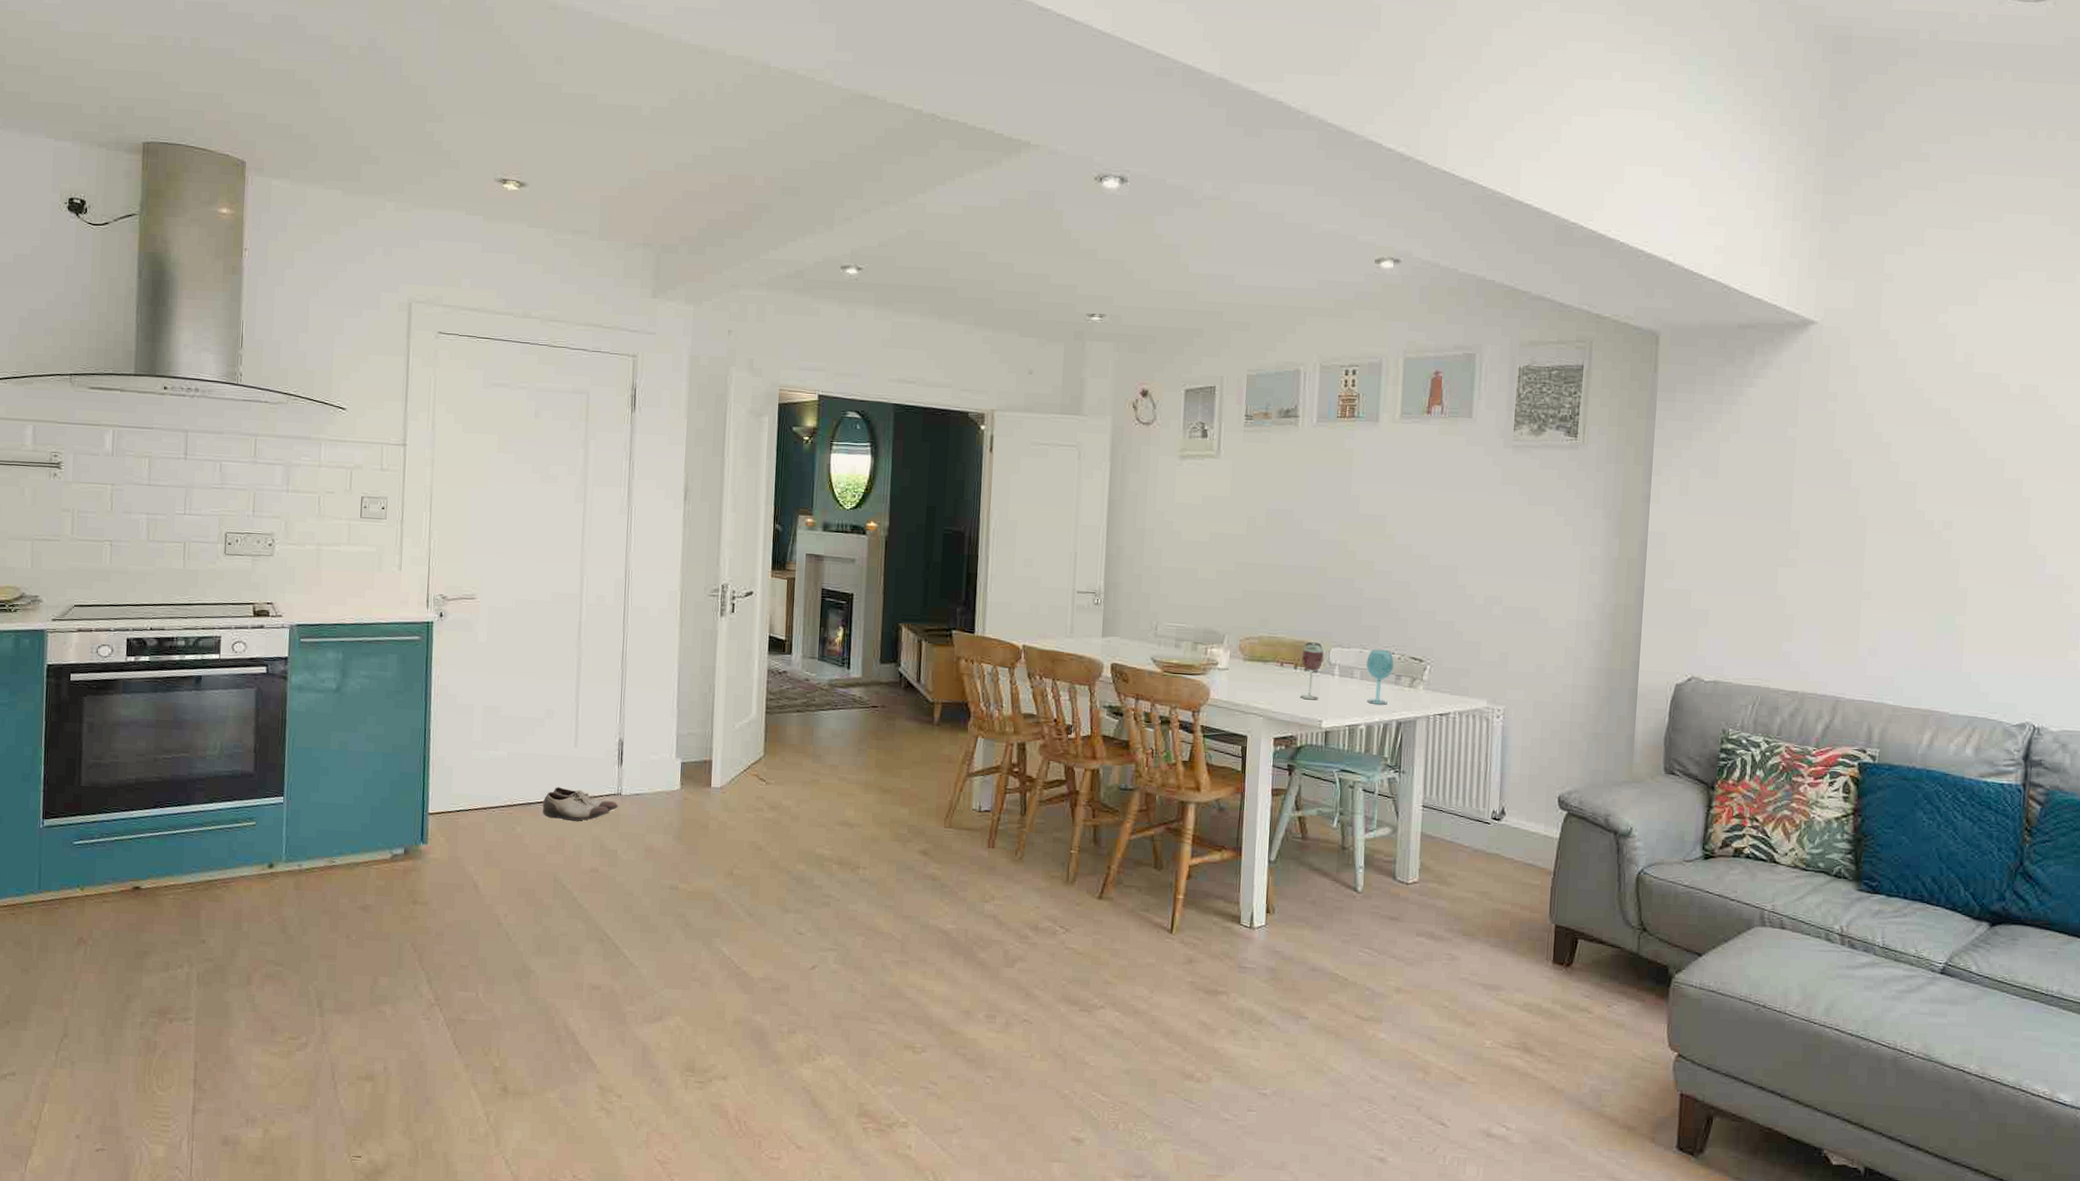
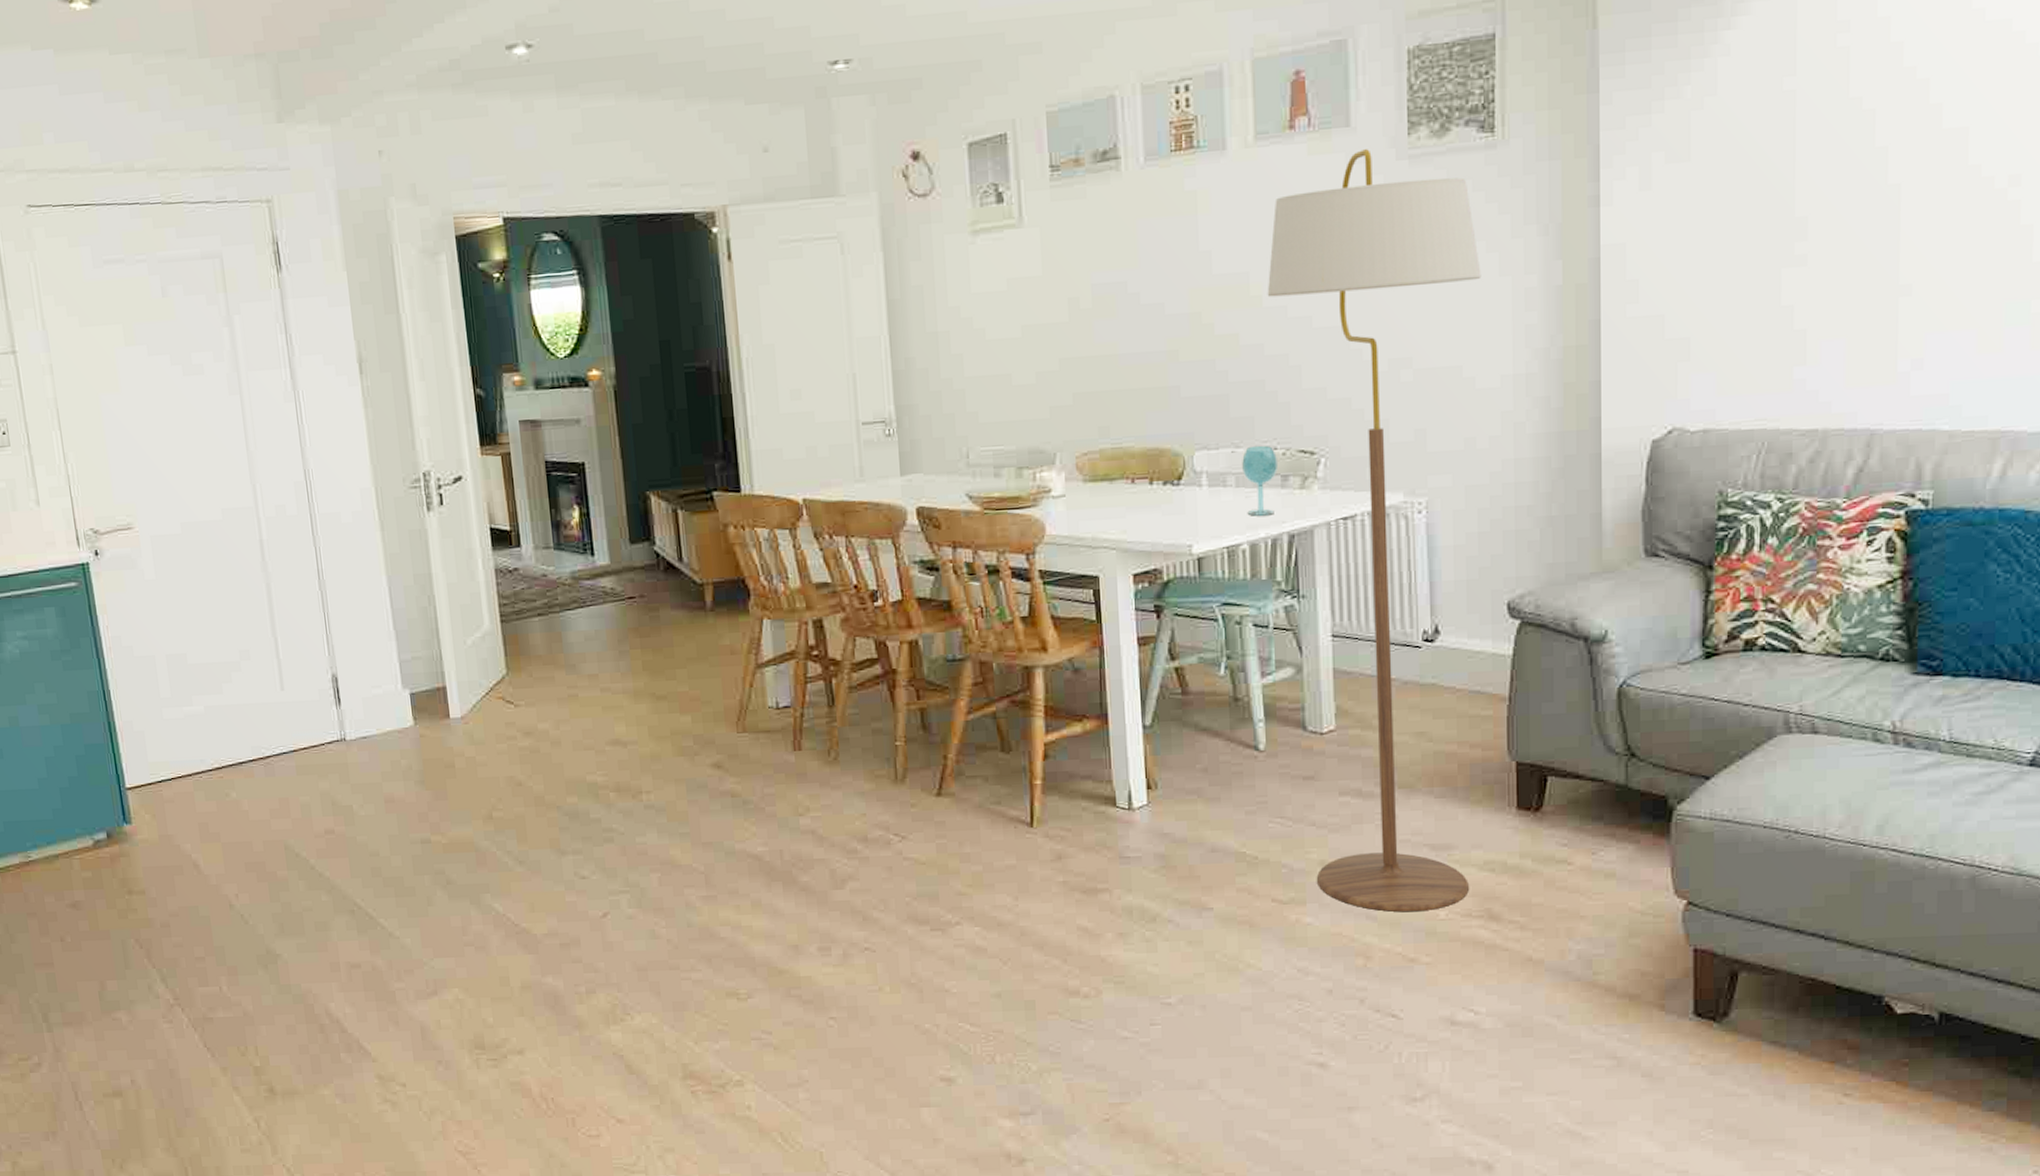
shoe: present [542,787,618,821] -> none [255,740,344,778]
wineglass: present [1300,642,1324,700] -> none [1156,447,1187,521]
floor lamp: none [1392,436,1559,1039] -> present [1267,149,1482,912]

